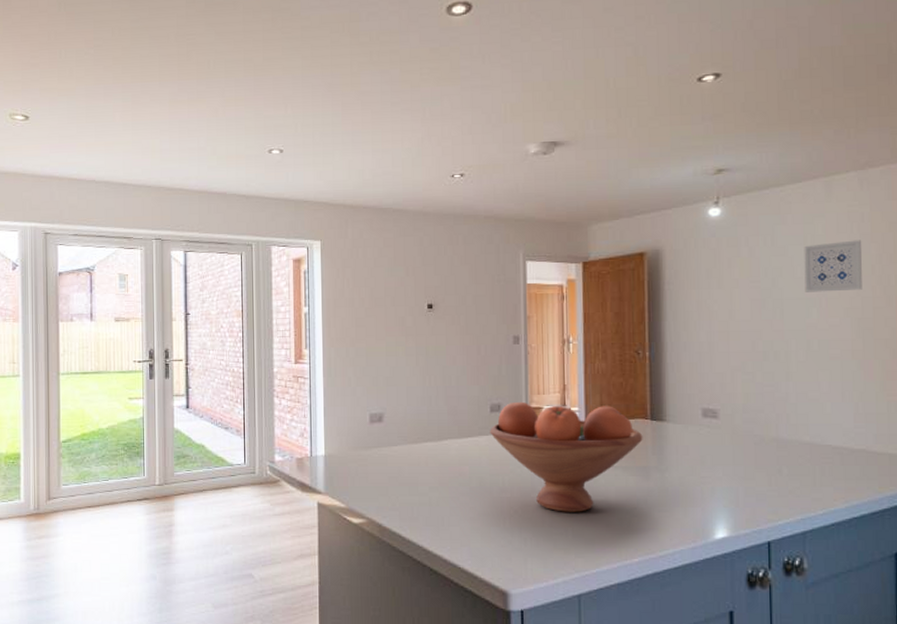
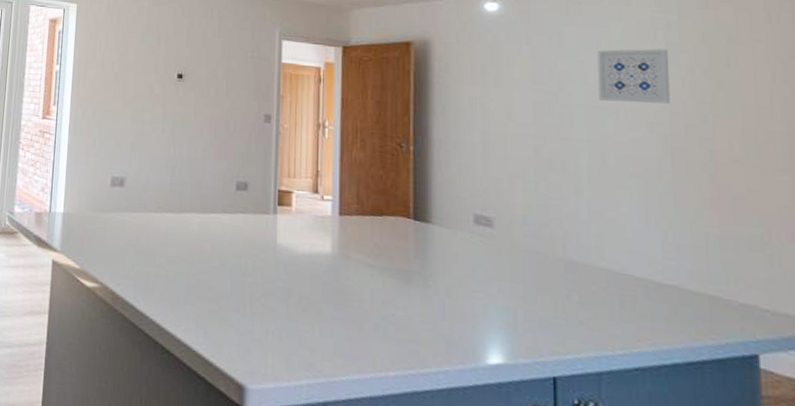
fruit bowl: present [490,401,643,512] -> none [234,182,404,310]

